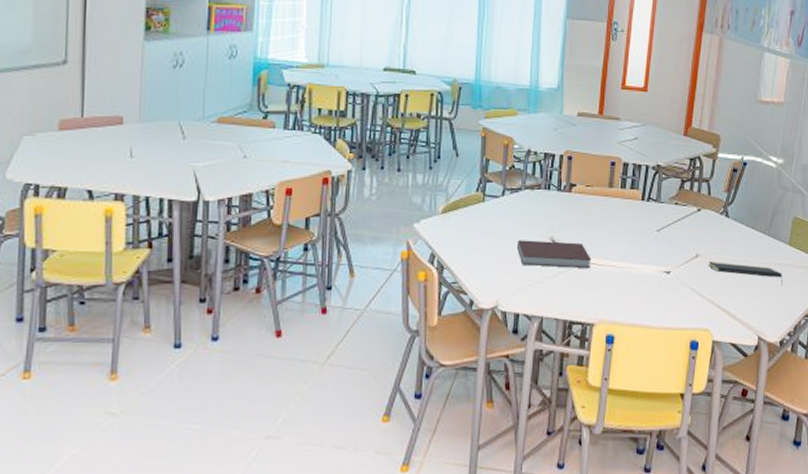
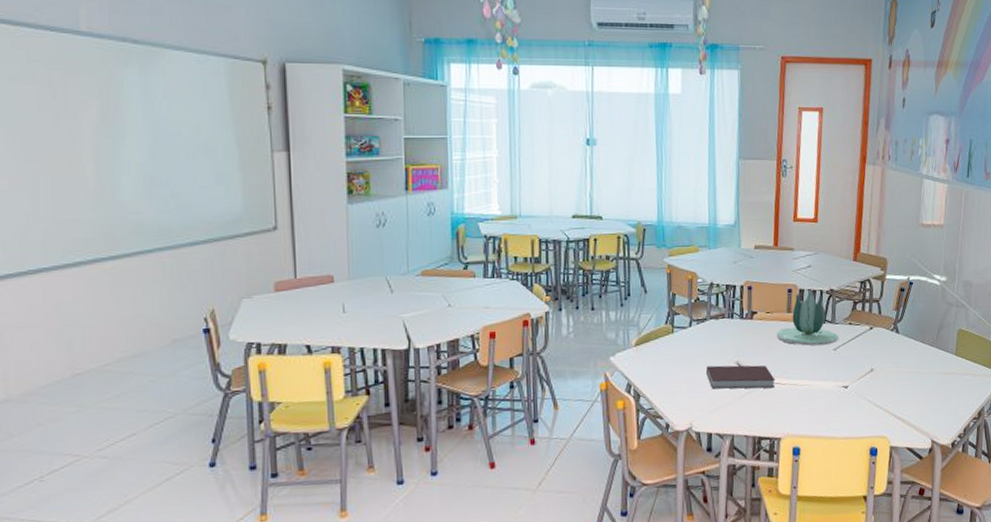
succulent plant: none [596,163,662,226] -> present [777,289,838,346]
notepad: present [708,262,782,286] -> none [882,374,951,393]

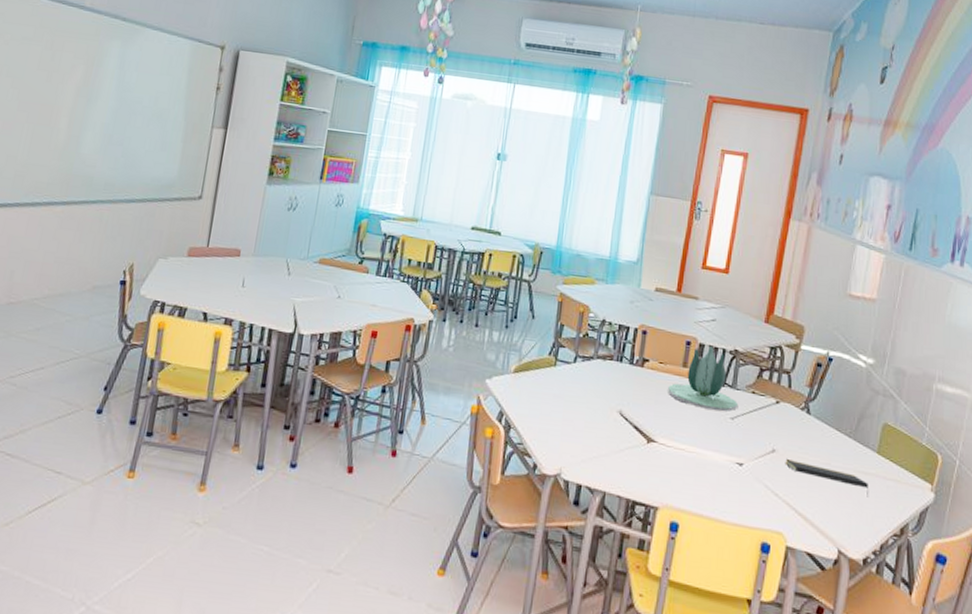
notebook: present [706,365,775,389] -> none [585,409,660,449]
notepad: none [882,374,951,393] -> present [785,459,868,497]

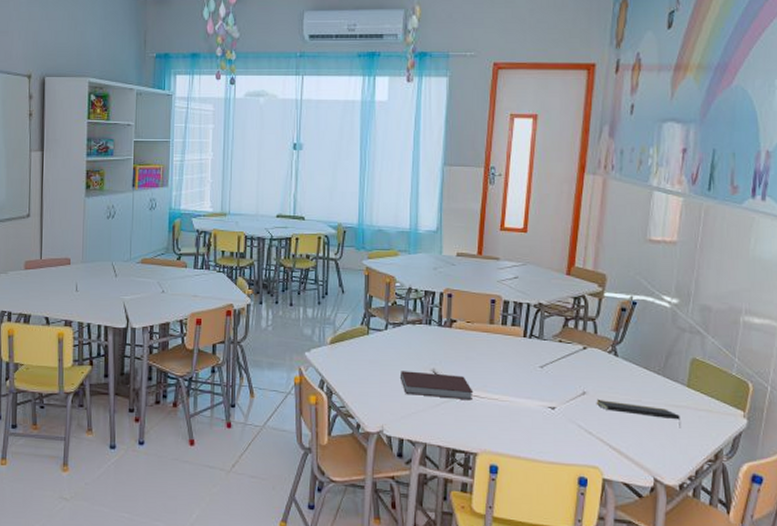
notebook: none [585,409,660,449] -> present [401,371,474,401]
succulent plant: present [668,345,738,412] -> none [477,301,545,362]

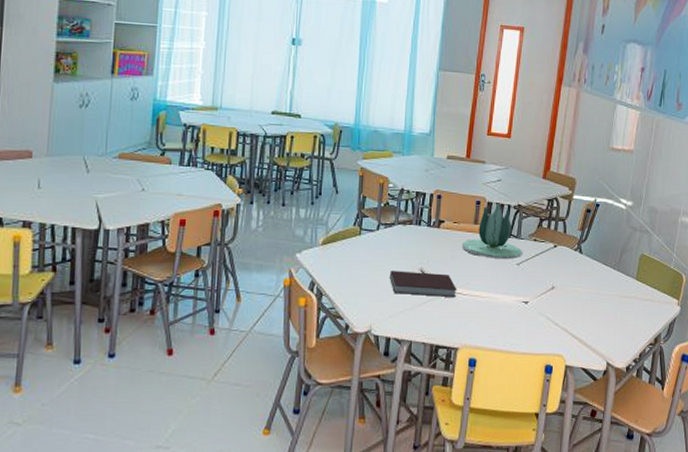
succulent plant: none [477,301,545,362] -> present [462,203,522,260]
notepad: present [596,400,680,428] -> none [562,294,629,317]

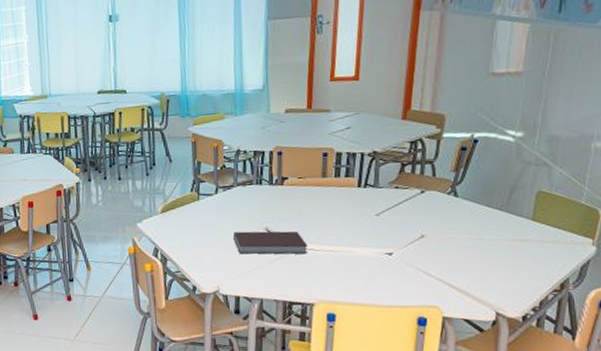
succulent plant: present [462,203,522,260] -> none [310,152,381,211]

